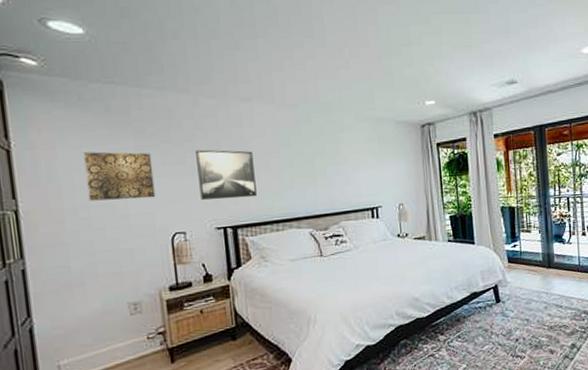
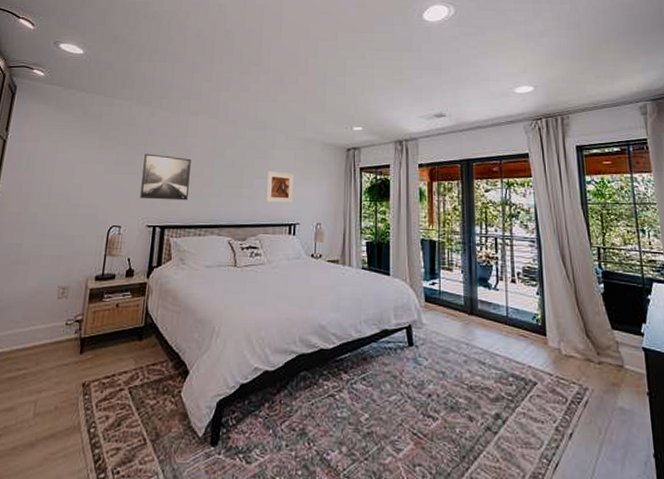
wall art: present [83,151,156,201] -> none [52,147,109,192]
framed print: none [340,155,373,190] -> present [266,171,295,204]

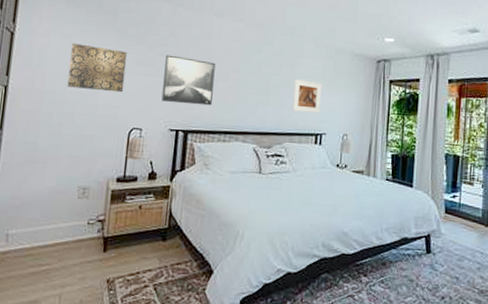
wall art: none [52,147,109,192] -> present [67,43,128,93]

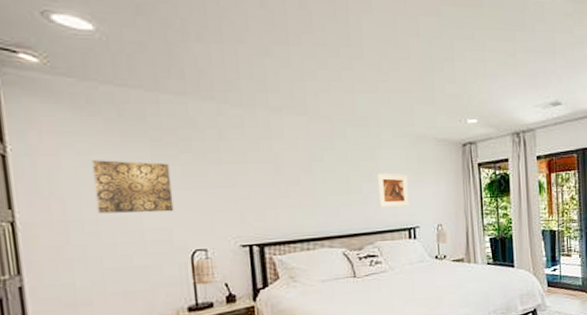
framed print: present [161,55,215,106] -> none [219,162,286,216]

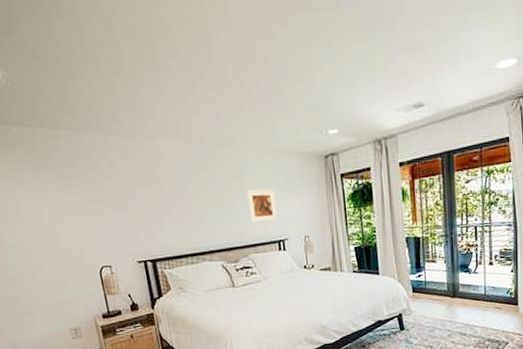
wall art: present [92,160,174,214] -> none [15,192,82,239]

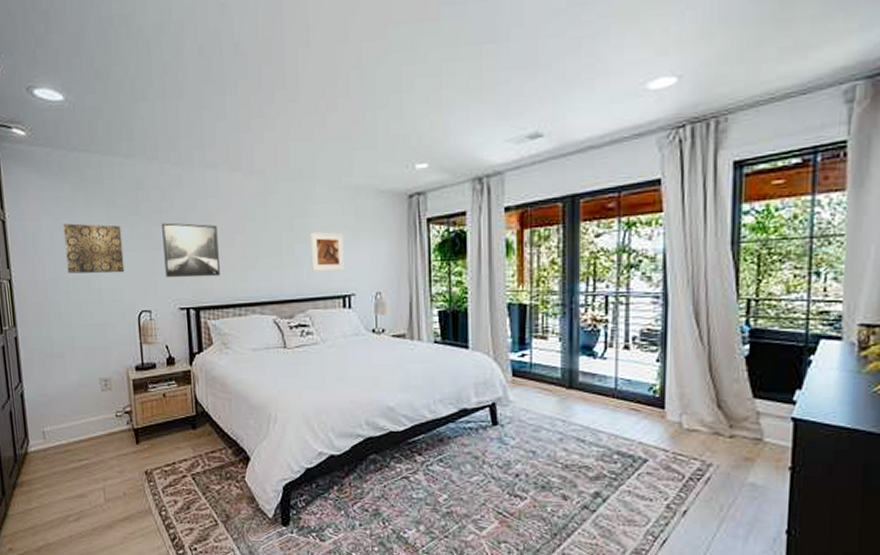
wall art: none [15,192,82,239] -> present [63,223,125,274]
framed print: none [112,187,171,236] -> present [162,222,220,278]

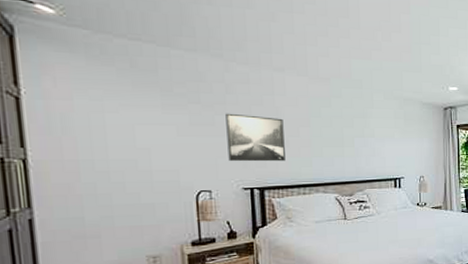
wall art: present [63,223,125,274] -> none [104,106,182,156]
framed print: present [310,231,346,273] -> none [368,129,397,161]

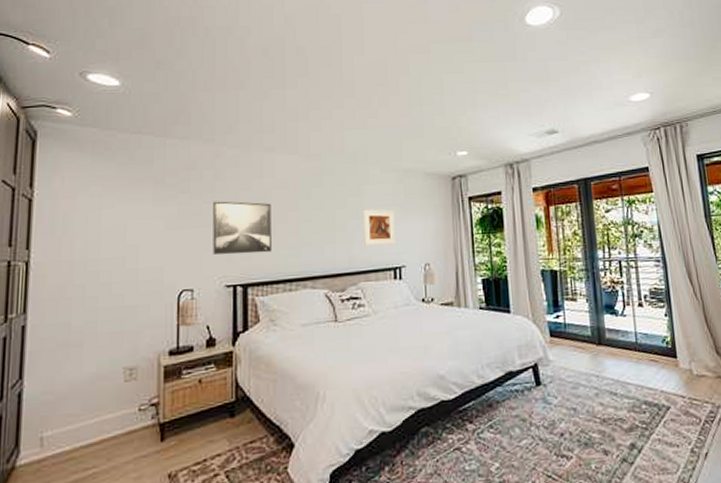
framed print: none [368,129,397,161] -> present [363,209,396,247]

